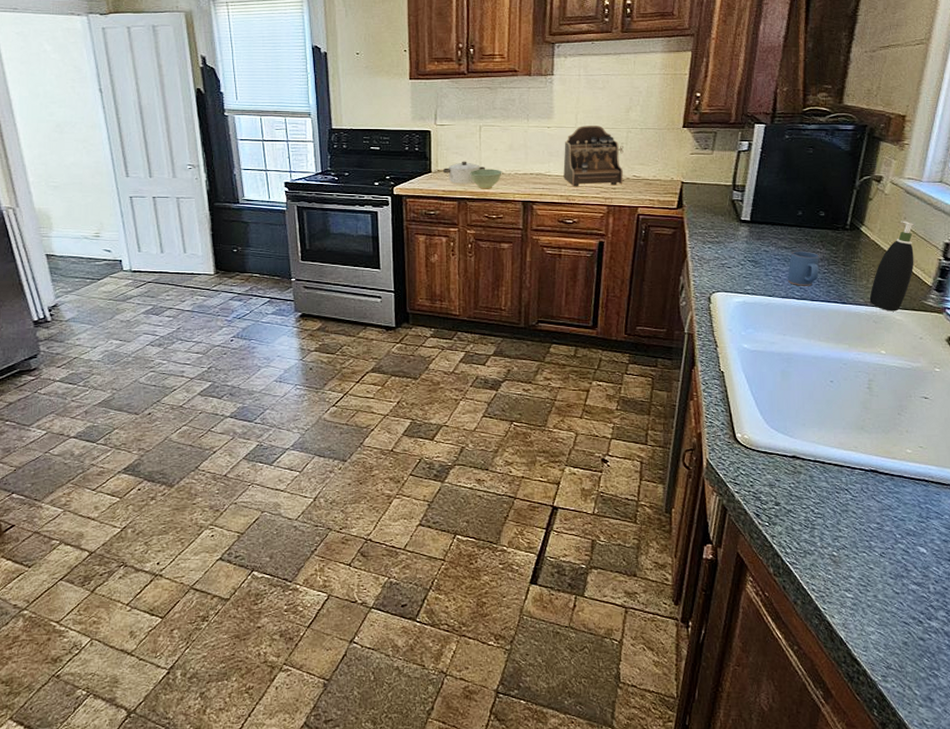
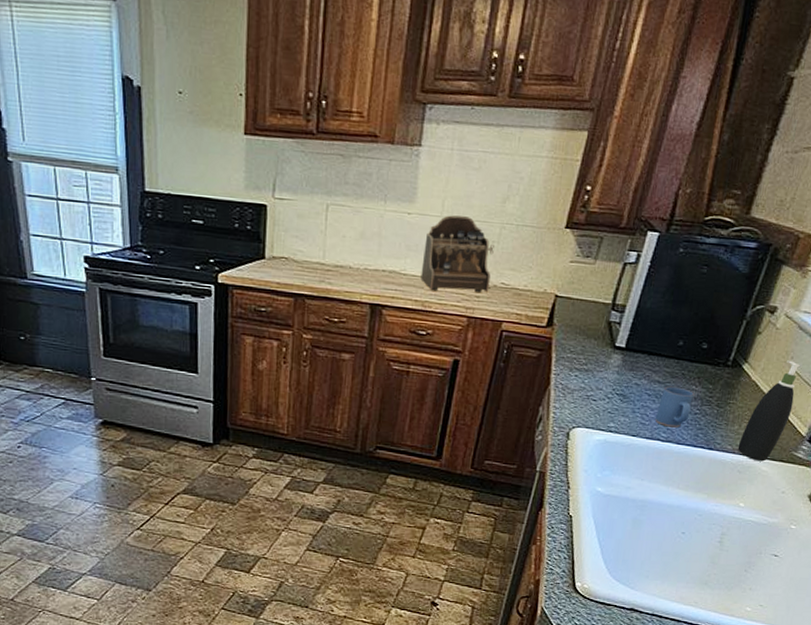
cooking pot: present [443,161,486,185] -> none [279,247,331,279]
bowl: present [470,169,502,190] -> none [311,259,350,287]

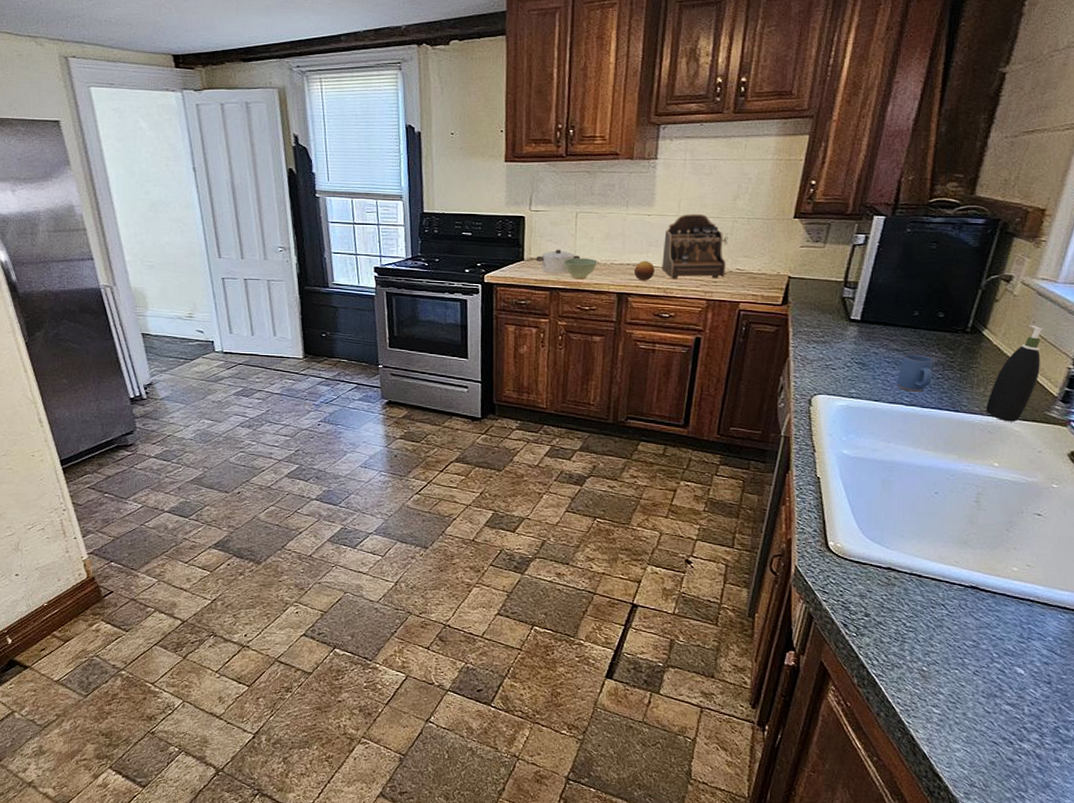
cooking pot: none [279,247,331,279] -> present [536,249,581,274]
bowl: none [311,259,350,287] -> present [564,258,598,281]
fruit: none [389,267,413,292] -> present [633,260,654,281]

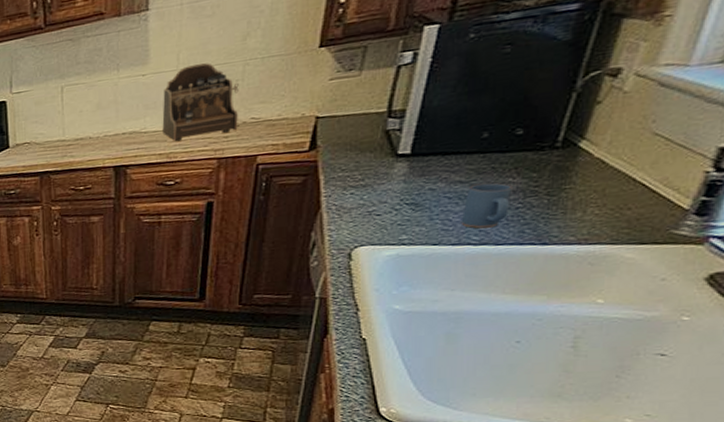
cooking pot: present [536,249,581,274] -> none [22,129,70,158]
bowl: present [564,258,598,281] -> none [52,133,89,160]
fruit: present [633,260,654,281] -> none [130,126,154,150]
soap dispenser: present [985,325,1043,422] -> none [584,125,668,249]

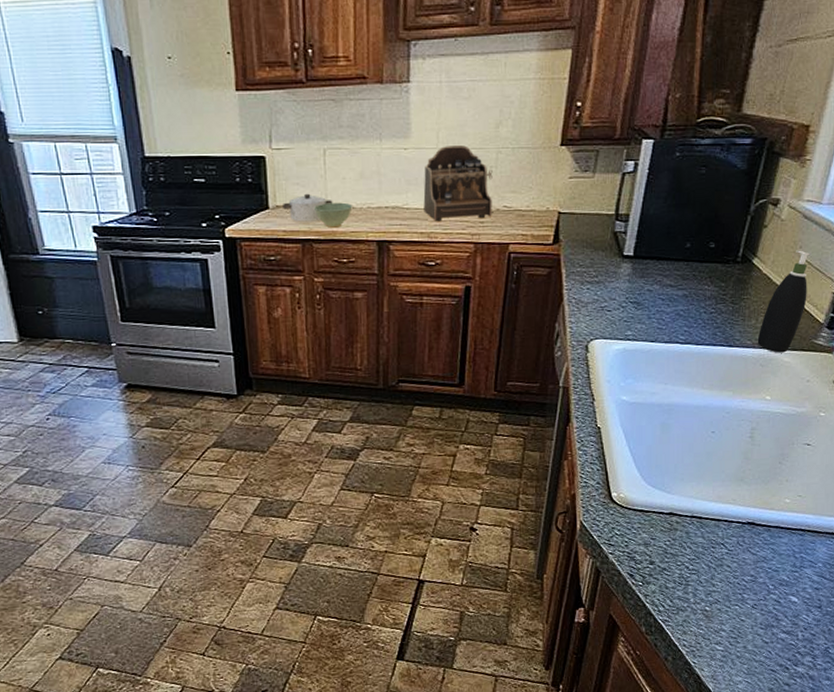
cooking pot: none [22,129,70,158] -> present [283,193,333,223]
bowl: none [52,133,89,160] -> present [314,202,353,229]
mug: present [460,182,513,229] -> none [671,288,708,329]
soap dispenser: none [584,125,668,249] -> present [757,250,809,353]

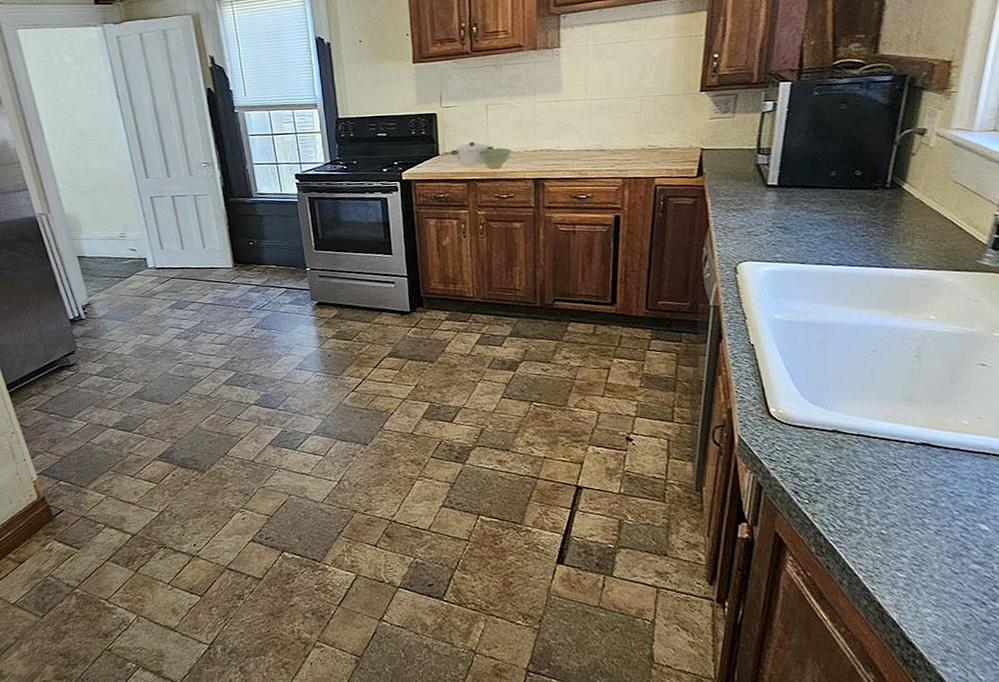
spice rack: present [423,145,493,222] -> none [574,96,638,161]
soap dispenser: present [757,250,809,353] -> none [915,175,966,274]

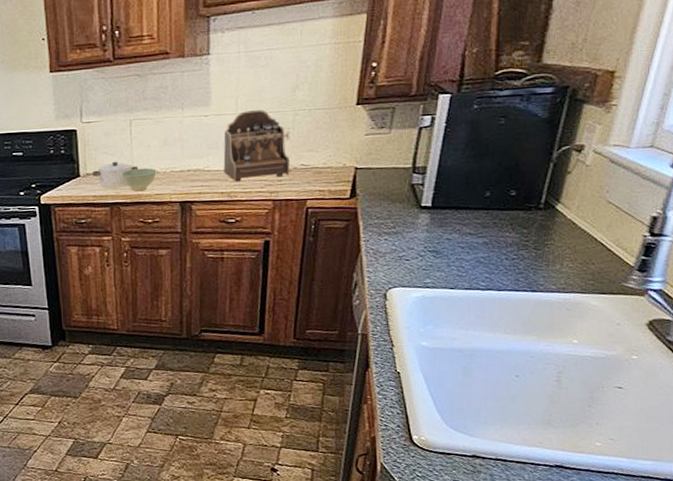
spice rack: none [574,96,638,161] -> present [223,110,290,182]

